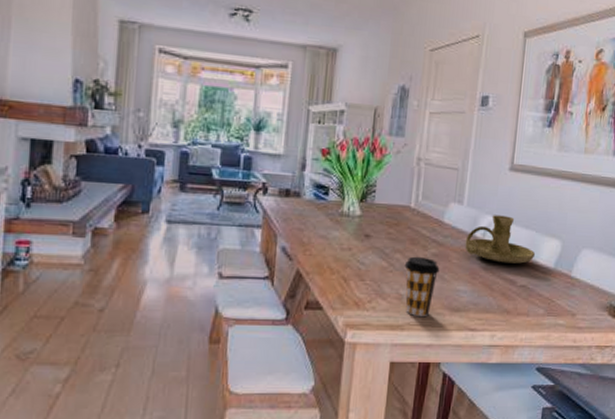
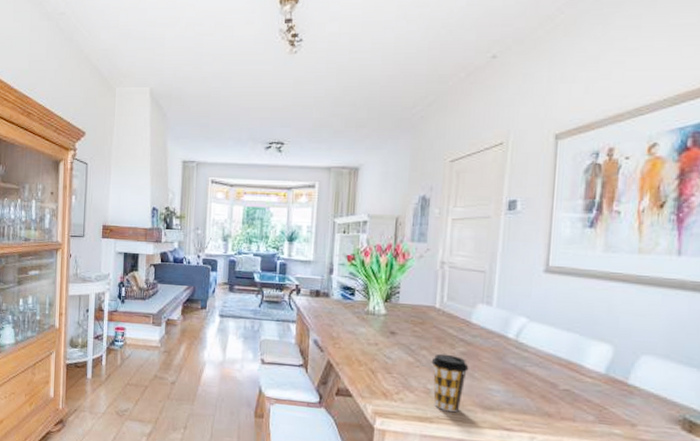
candle holder: present [465,215,535,264] -> none [496,316,579,367]

